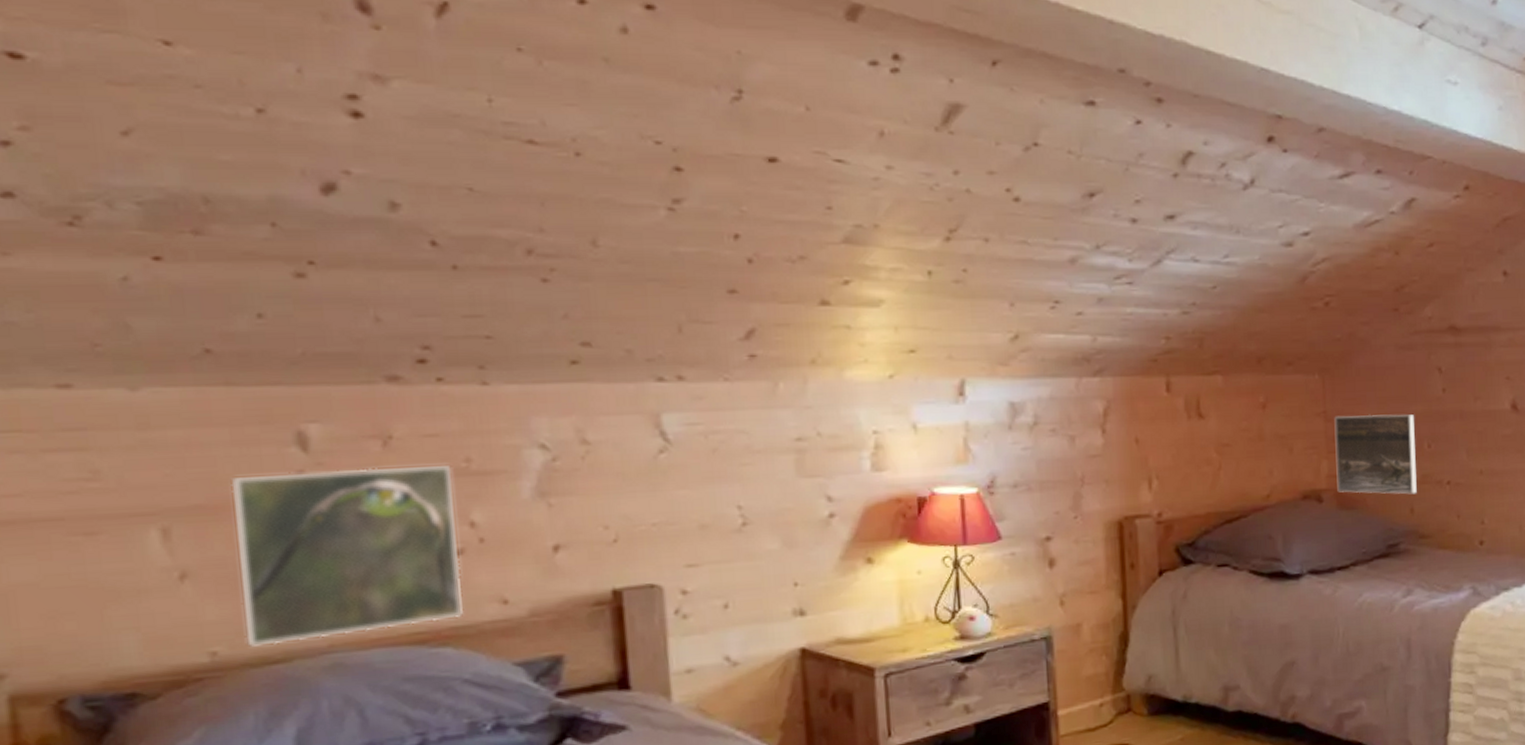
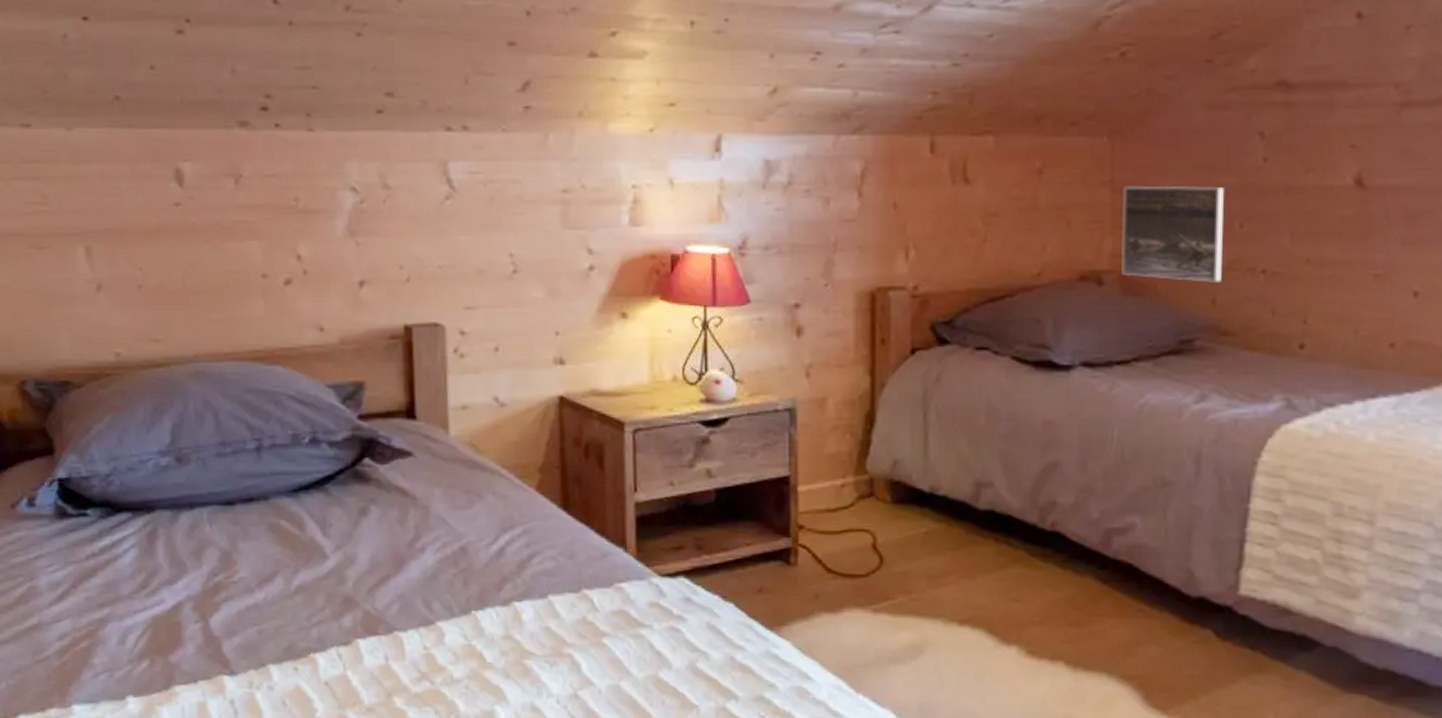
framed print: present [230,466,464,648] -> none [130,203,291,352]

